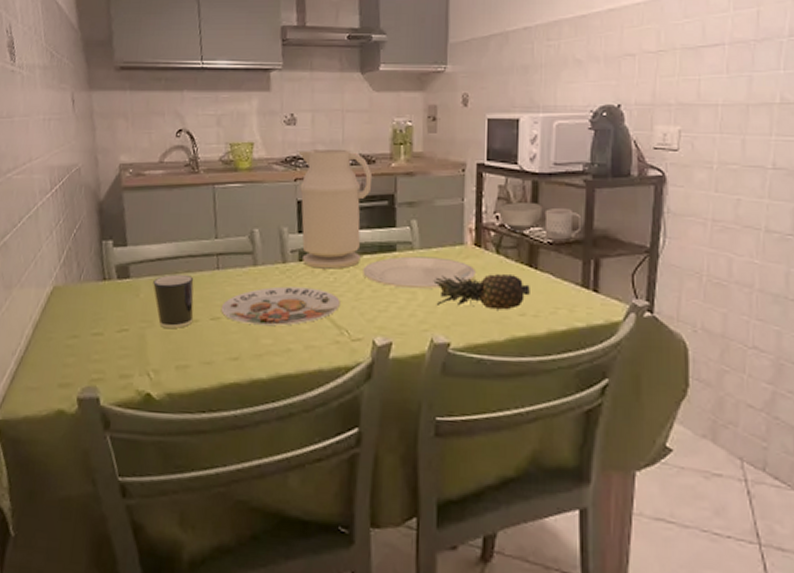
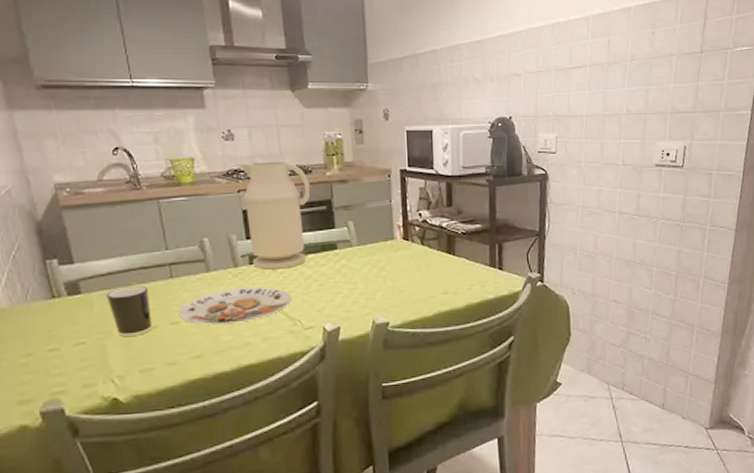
plate: present [363,256,477,289] -> none [309,251,407,281]
fruit: present [433,273,530,310] -> none [371,260,450,292]
bowl: present [497,201,543,231] -> none [419,200,456,225]
mug: present [544,209,582,240] -> none [458,204,488,231]

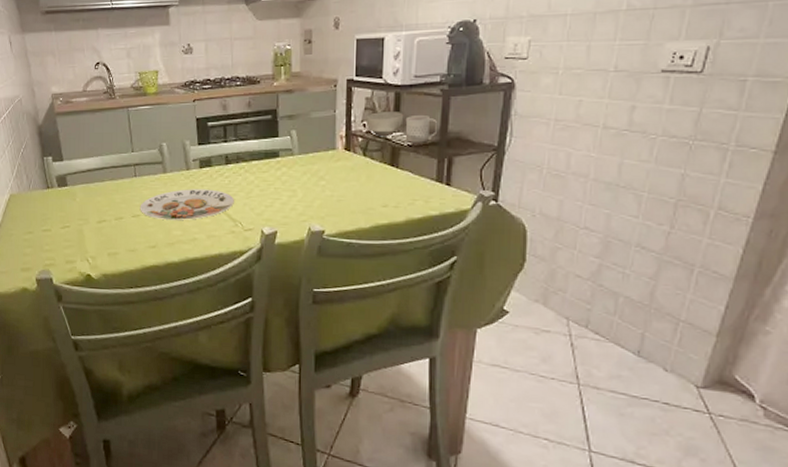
mug: present [106,285,153,338] -> none [86,181,119,225]
water jug: present [238,161,311,270] -> none [195,72,258,174]
bowl: none [419,200,456,225] -> present [364,110,404,136]
mug: none [458,204,488,231] -> present [405,116,438,143]

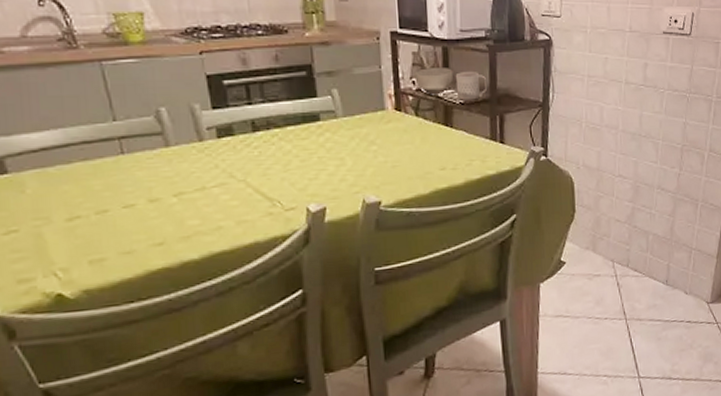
plate: present [140,189,234,220] -> none [133,163,269,208]

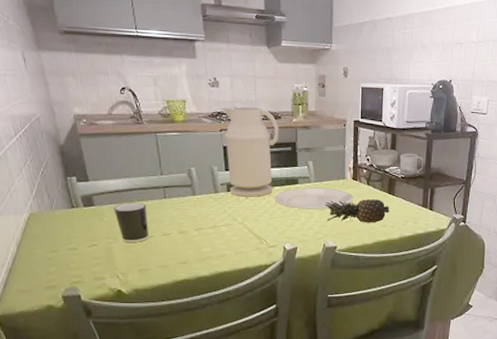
mug: none [41,162,102,224] -> present [114,202,149,243]
water jug: none [199,18,287,144] -> present [221,106,279,197]
plate: none [288,123,400,156] -> present [275,187,354,210]
fruit: none [359,133,448,168] -> present [325,198,389,223]

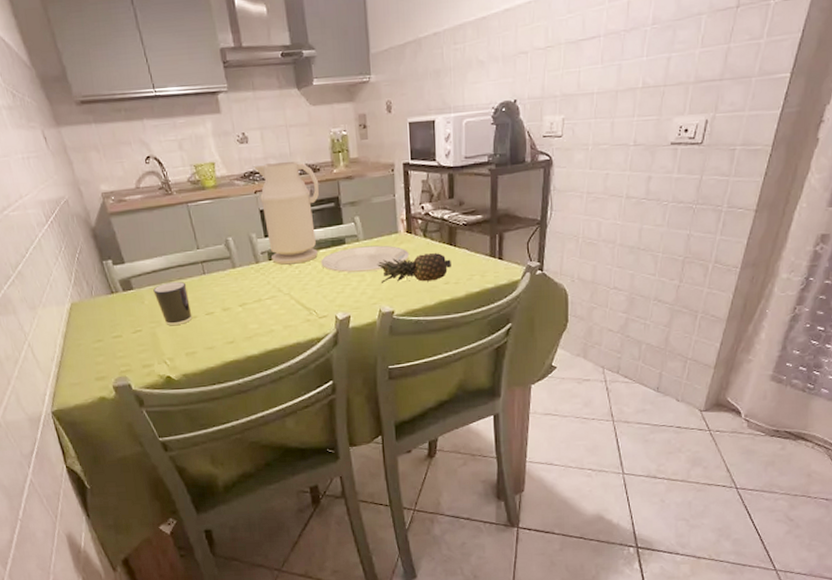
bowl: present [368,148,399,169] -> none [422,191,458,217]
mug: present [399,154,424,176] -> none [459,195,489,222]

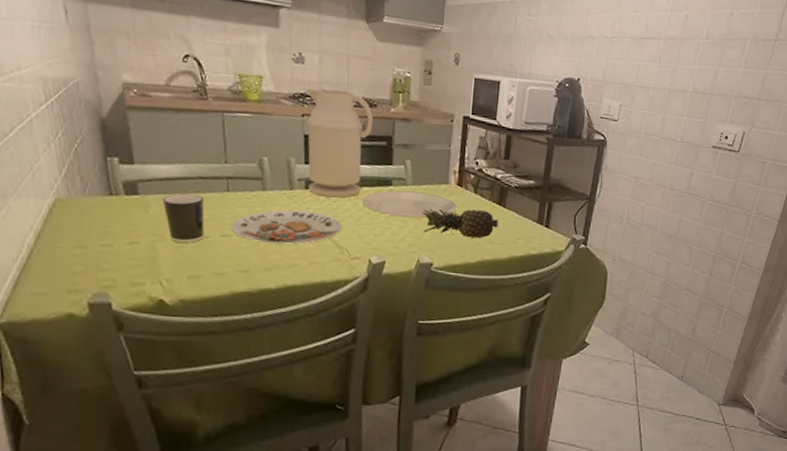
plate: none [212,280,307,315] -> present [231,210,342,244]

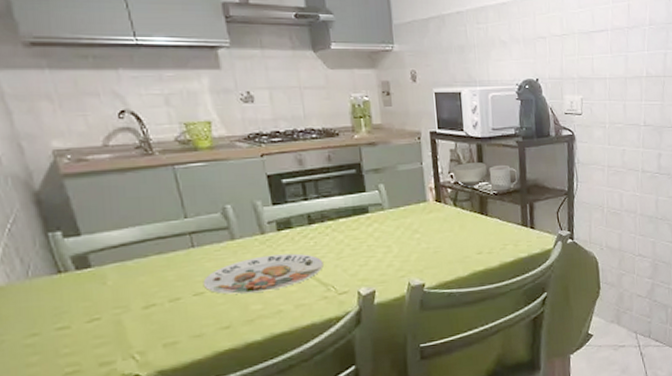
mug: present [162,193,205,244] -> none [120,256,175,311]
water jug: present [305,88,374,198] -> none [260,124,339,236]
plate: present [362,190,458,219] -> none [340,214,440,244]
fruit: present [422,208,499,239] -> none [404,221,484,254]
bowl: none [477,151,513,176] -> present [451,161,487,186]
mug: none [513,159,543,186] -> present [489,165,518,191]

